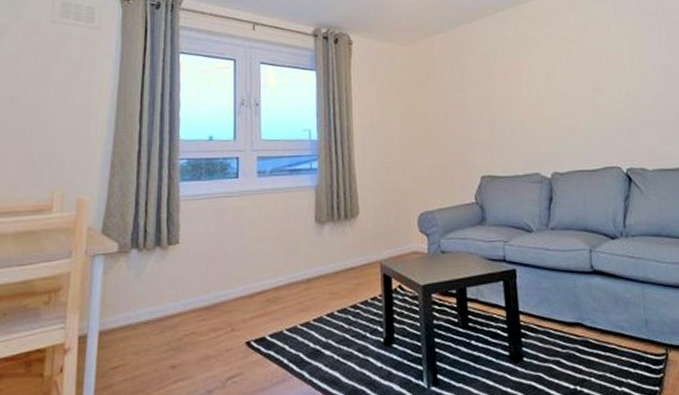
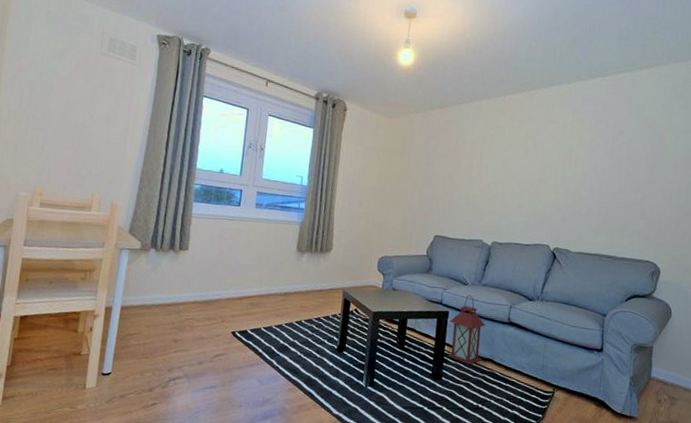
lantern: none [519,244,569,334] -> present [447,295,486,364]

